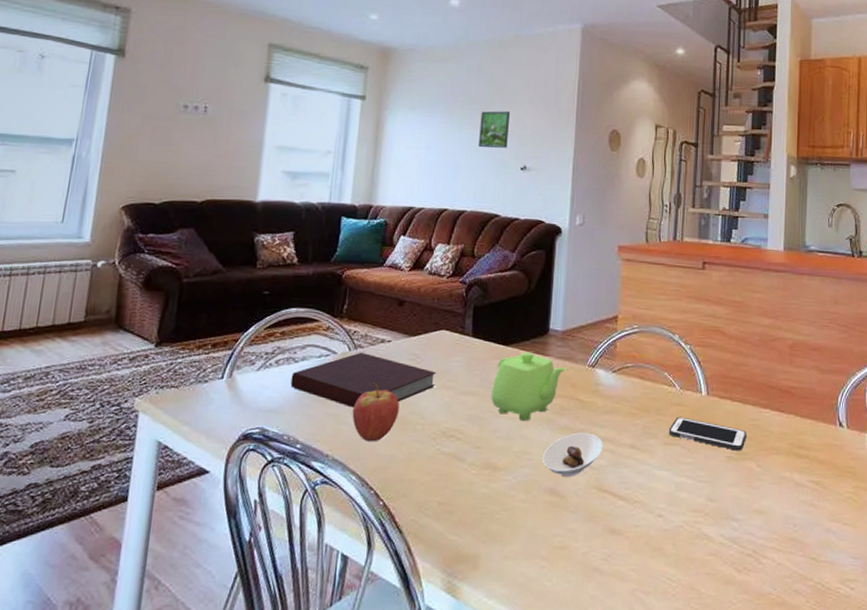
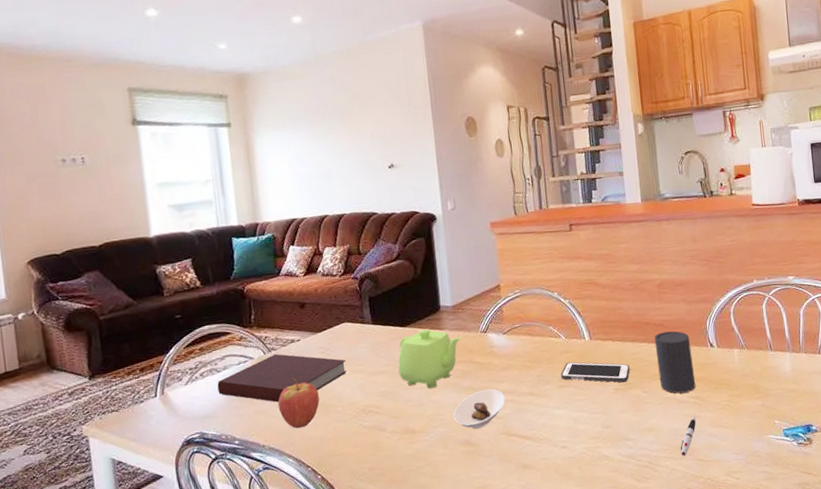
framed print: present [479,111,510,148] -> none [342,116,372,154]
cup: none [777,400,818,475] -> present [654,331,696,394]
pen: none [791,505,814,550] -> present [680,417,696,456]

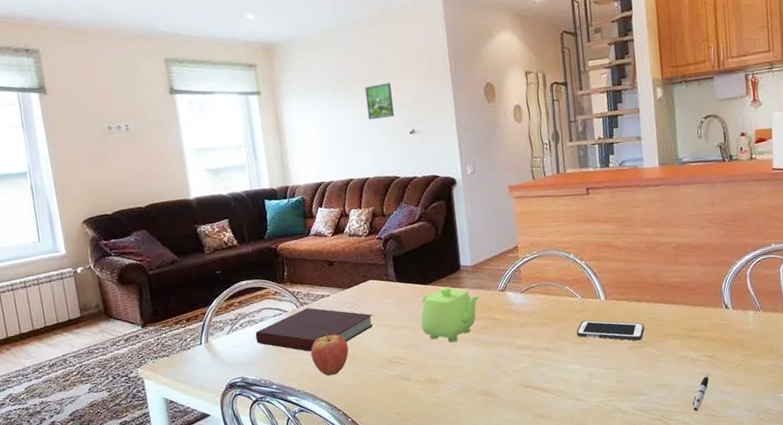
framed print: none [342,116,372,154] -> present [365,83,394,120]
saucer: present [453,389,506,429] -> none [473,344,523,381]
cup: present [654,331,696,394] -> none [669,292,710,353]

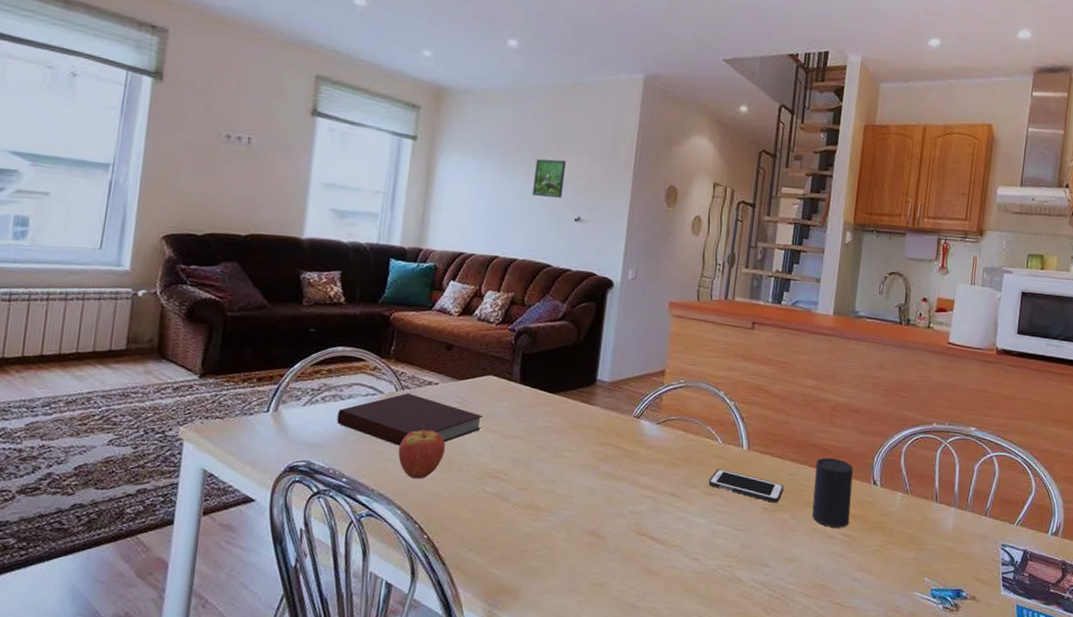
teapot: present [421,287,482,342] -> none [536,400,613,466]
cup: none [669,292,710,353] -> present [811,458,854,528]
pen: present [692,375,709,411] -> none [818,555,843,596]

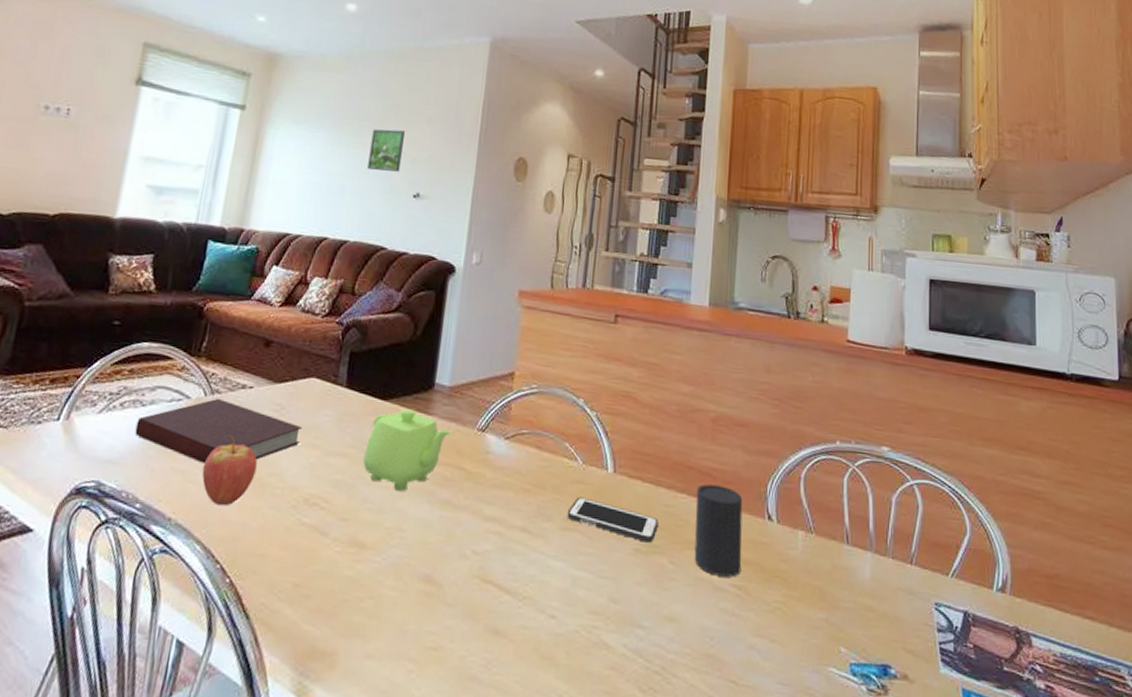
teapot: none [536,400,613,466] -> present [363,409,453,491]

